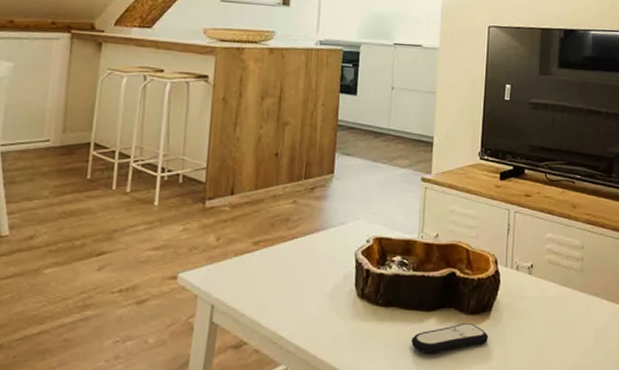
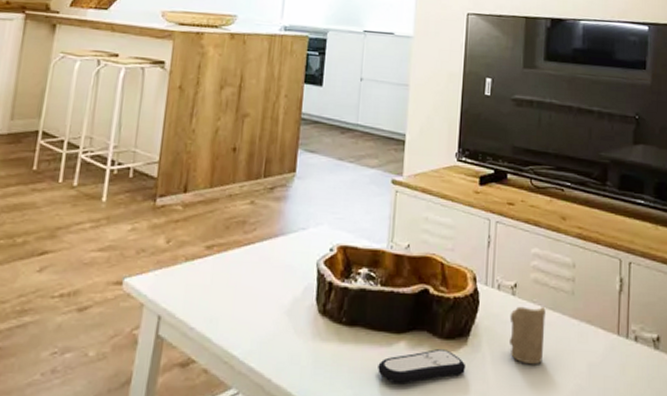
candle: none [526,284,558,333] -> present [509,306,546,365]

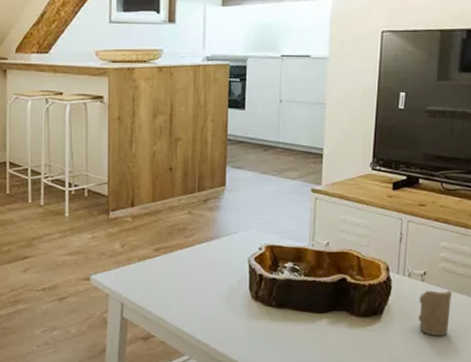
remote control: present [378,349,466,385] -> none [304,325,380,352]

